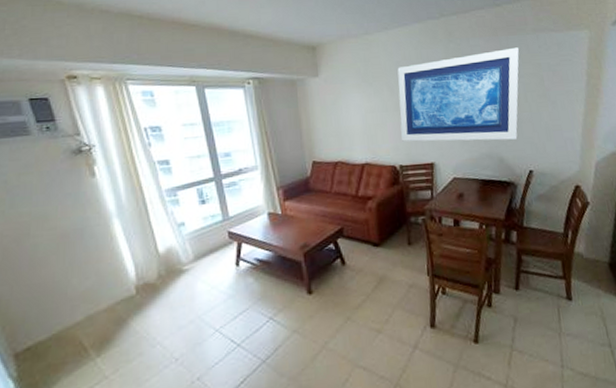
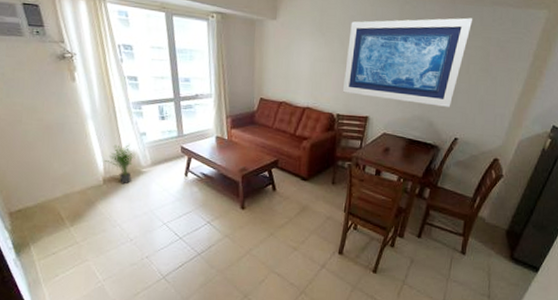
potted plant: none [136,238,174,290] -> present [104,143,136,184]

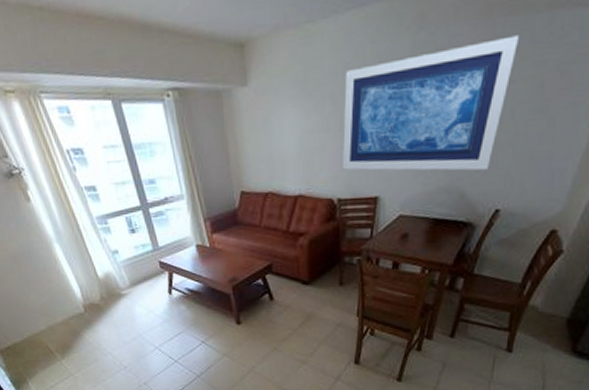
potted plant: present [104,143,136,184] -> none [80,264,113,310]

